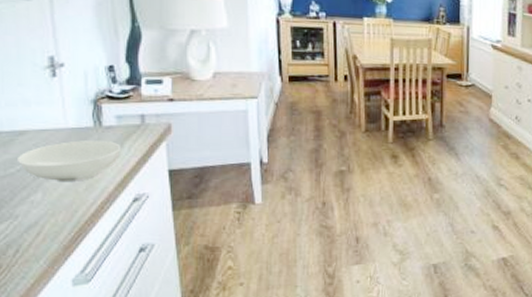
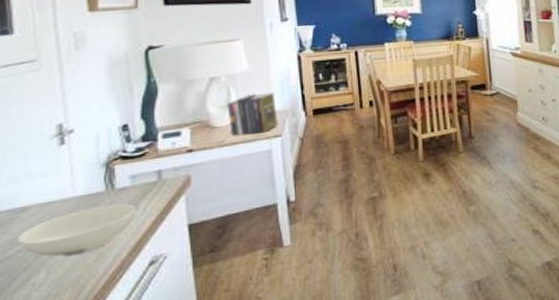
books: none [207,52,255,93] -> present [227,92,278,136]

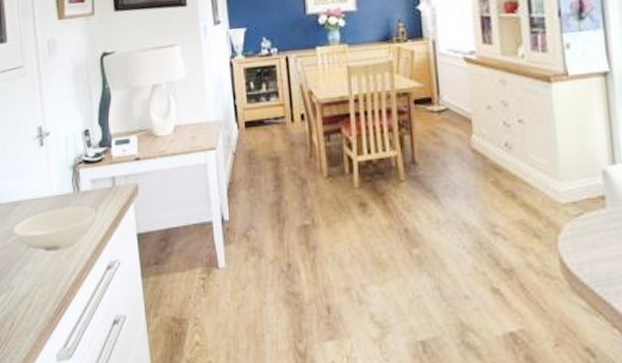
books: present [227,92,278,136] -> none [167,101,213,147]

